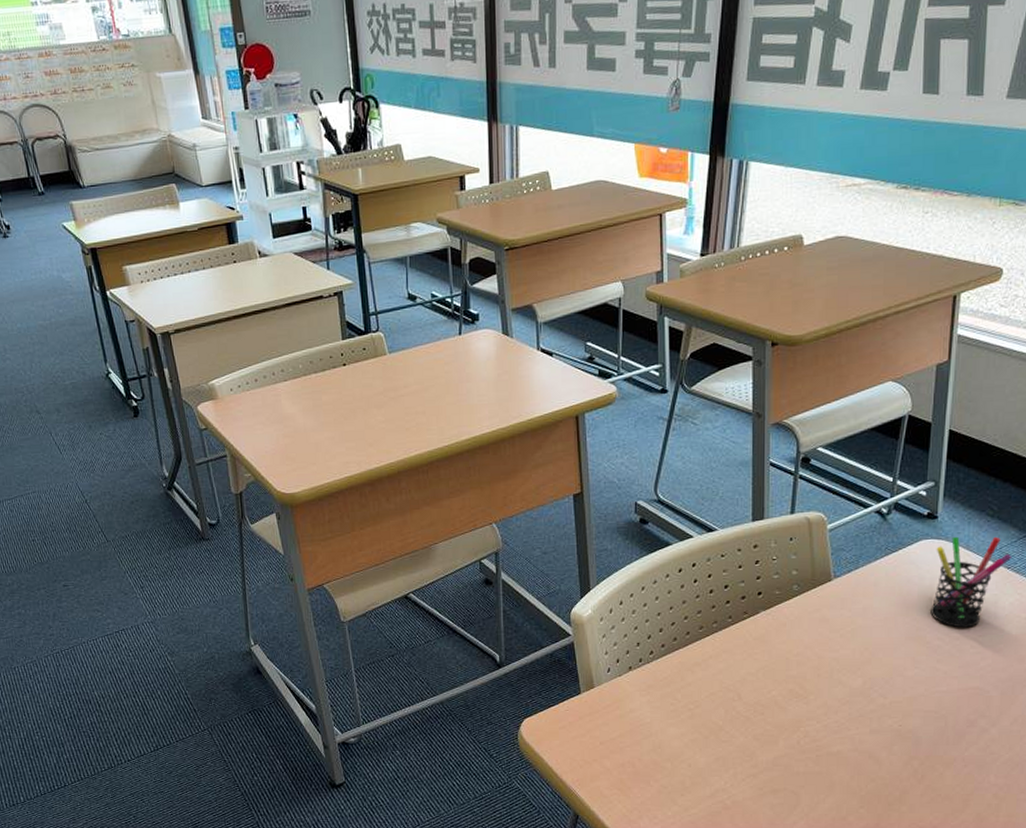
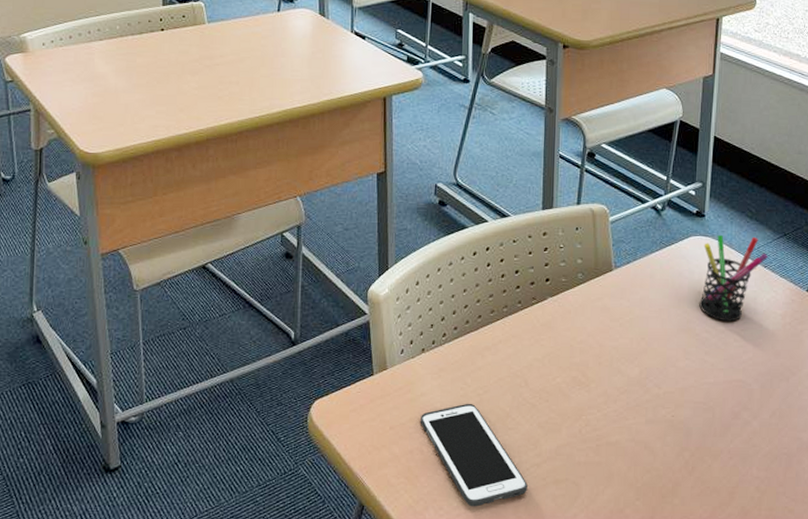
cell phone: none [630,718,744,816] -> present [419,403,527,507]

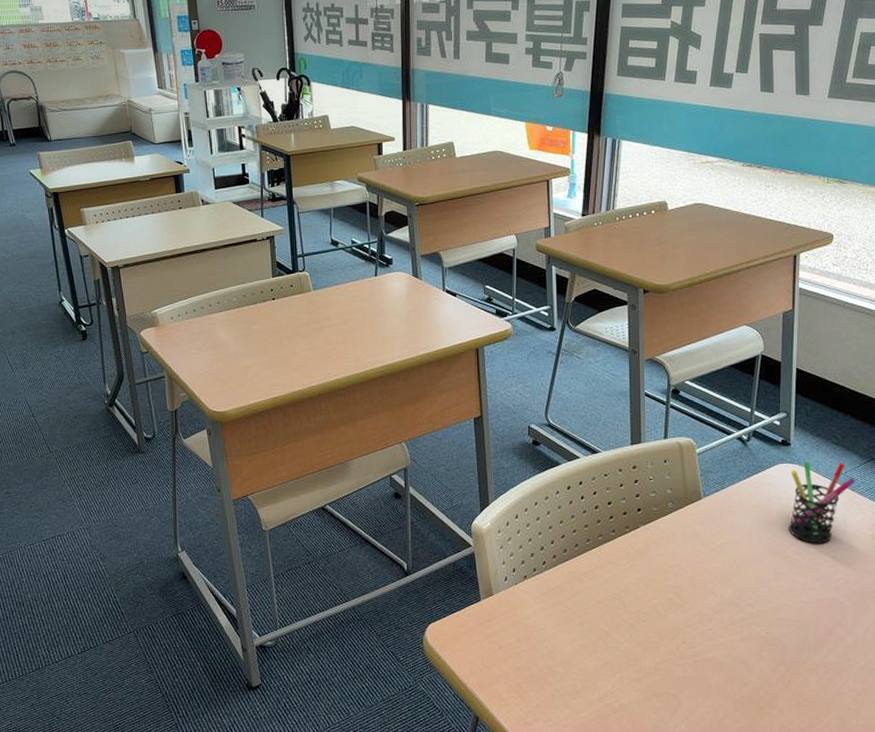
cell phone: present [419,403,527,507] -> none [525,624,630,719]

